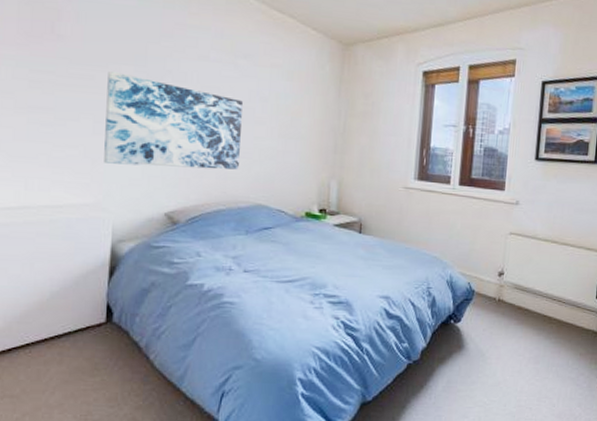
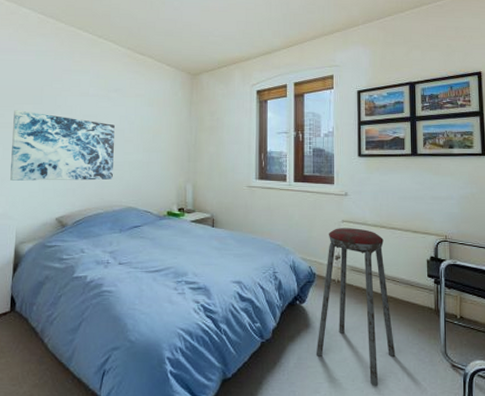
music stool: none [467,241,554,412] -> present [315,228,396,387]

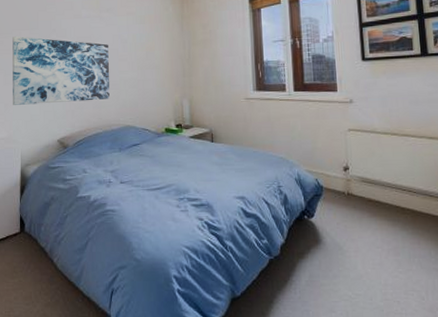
music stool: present [315,228,396,387] -> none [328,137,417,306]

